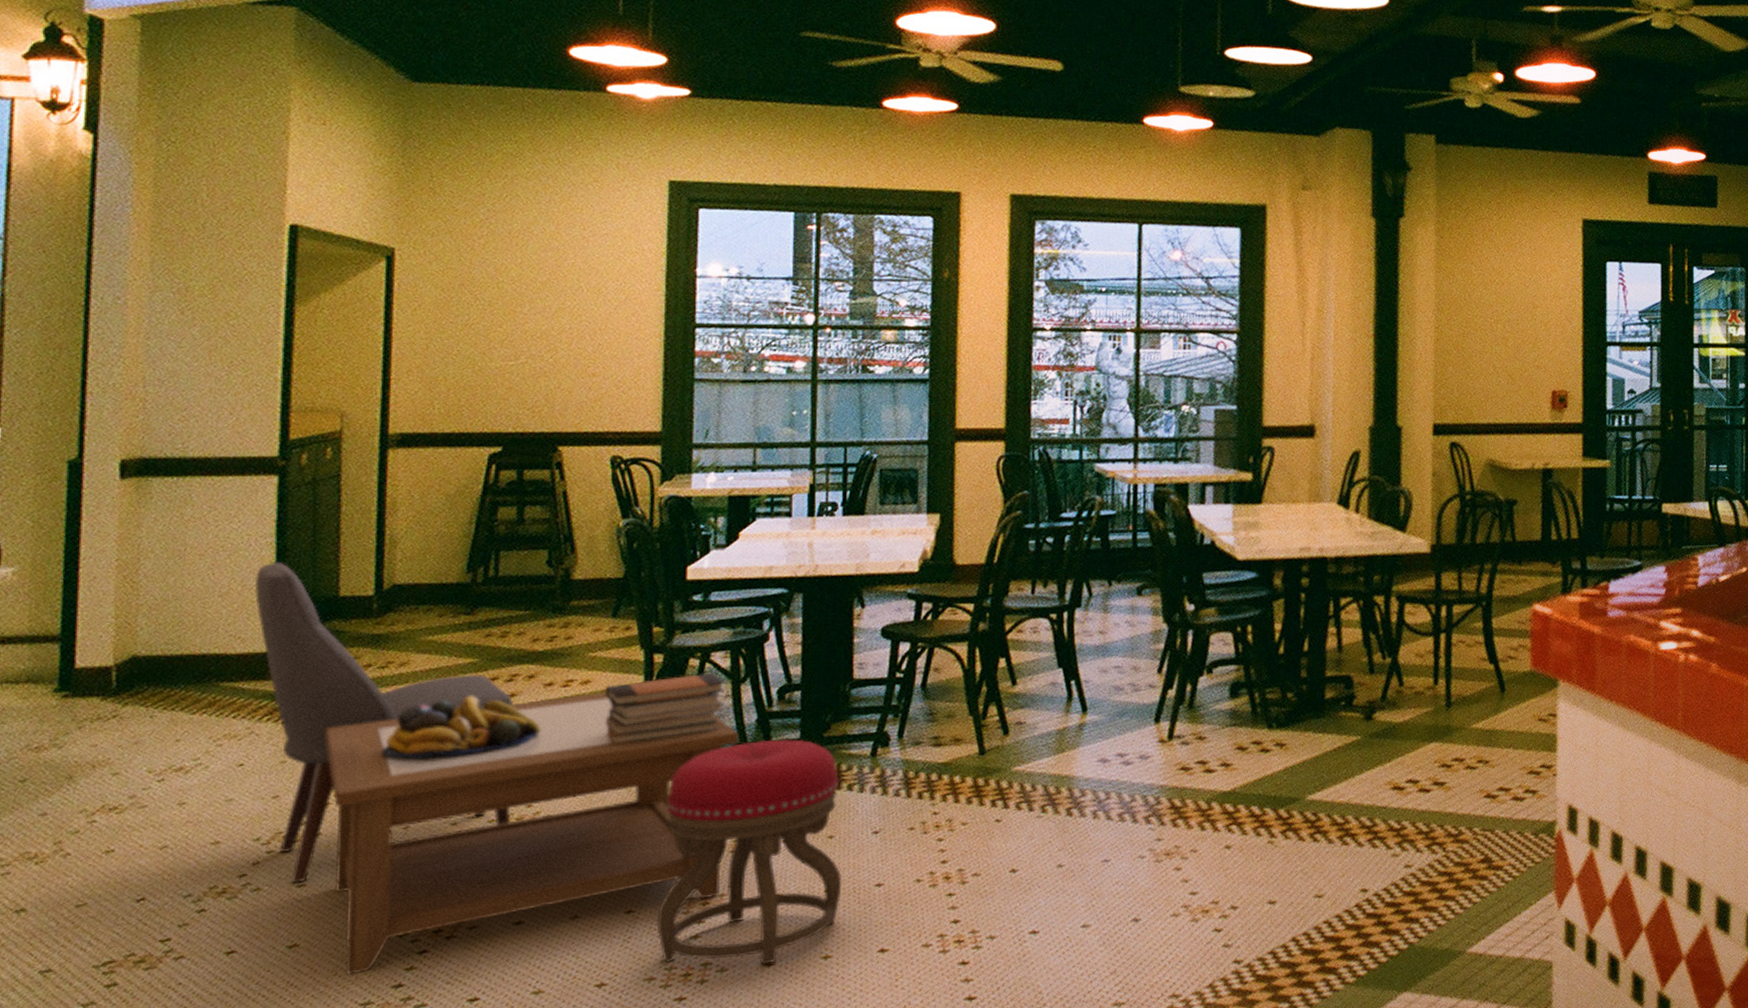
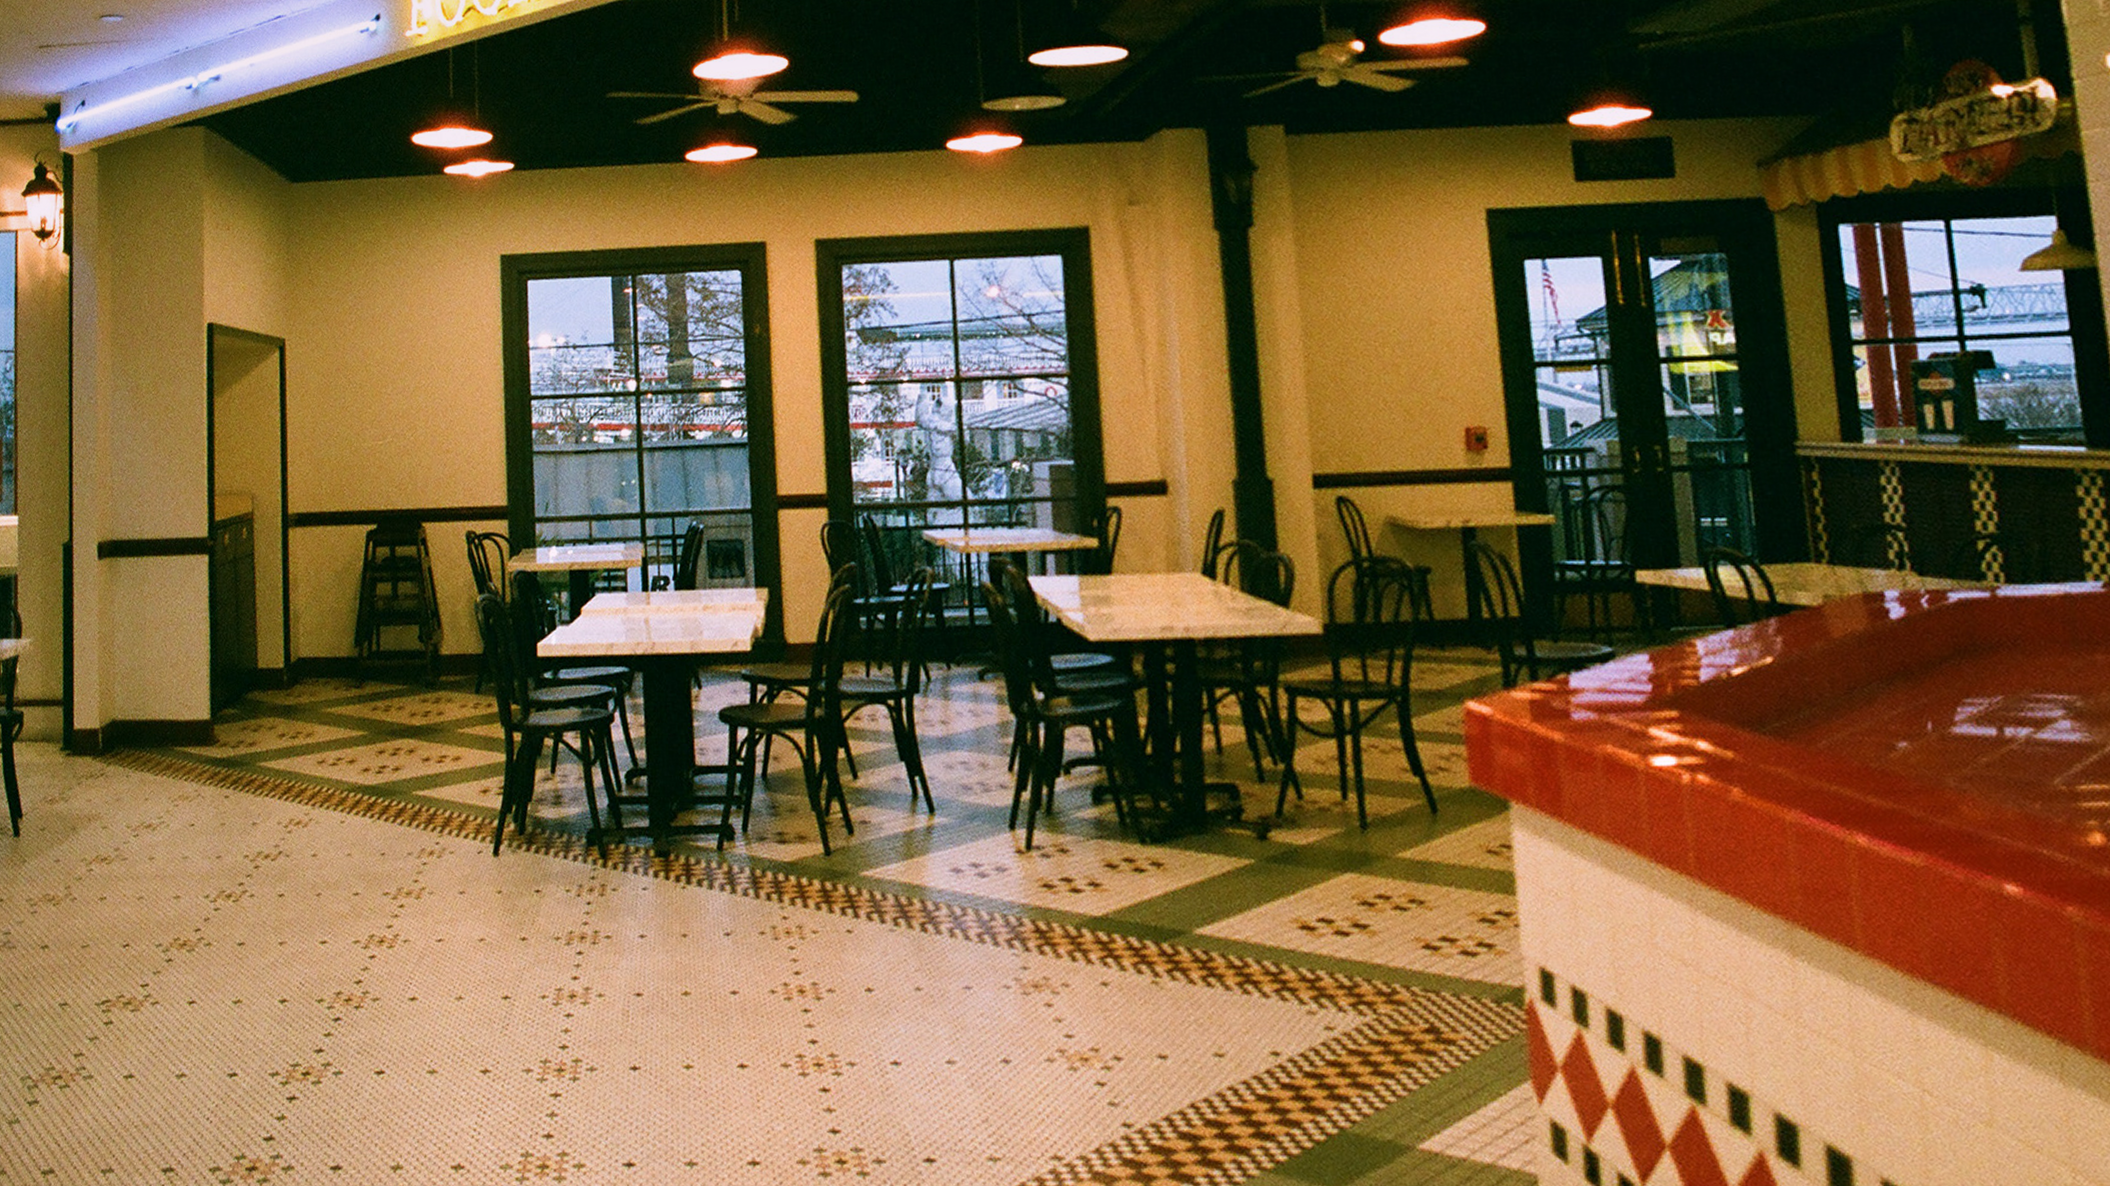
chair: present [255,561,513,884] -> none [196,635,401,942]
coffee table: present [325,691,740,975] -> none [253,769,595,1035]
fruit bowl: present [382,696,541,759] -> none [296,768,422,827]
book stack: present [606,672,726,745] -> none [474,753,579,824]
stool: present [657,739,842,966] -> none [530,826,699,1069]

